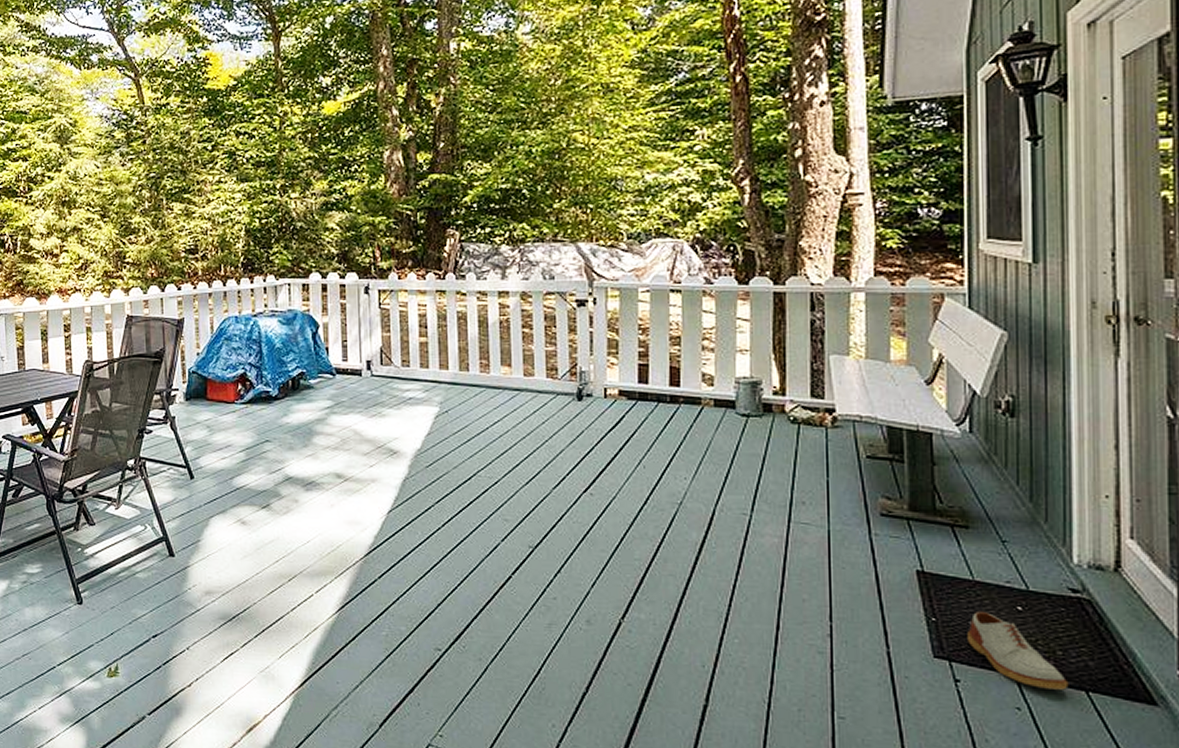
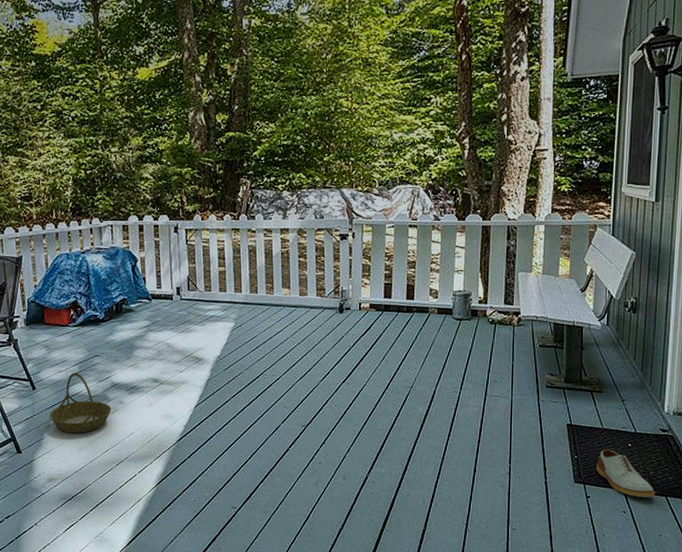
basket: none [209,460,284,537] -> present [50,372,112,434]

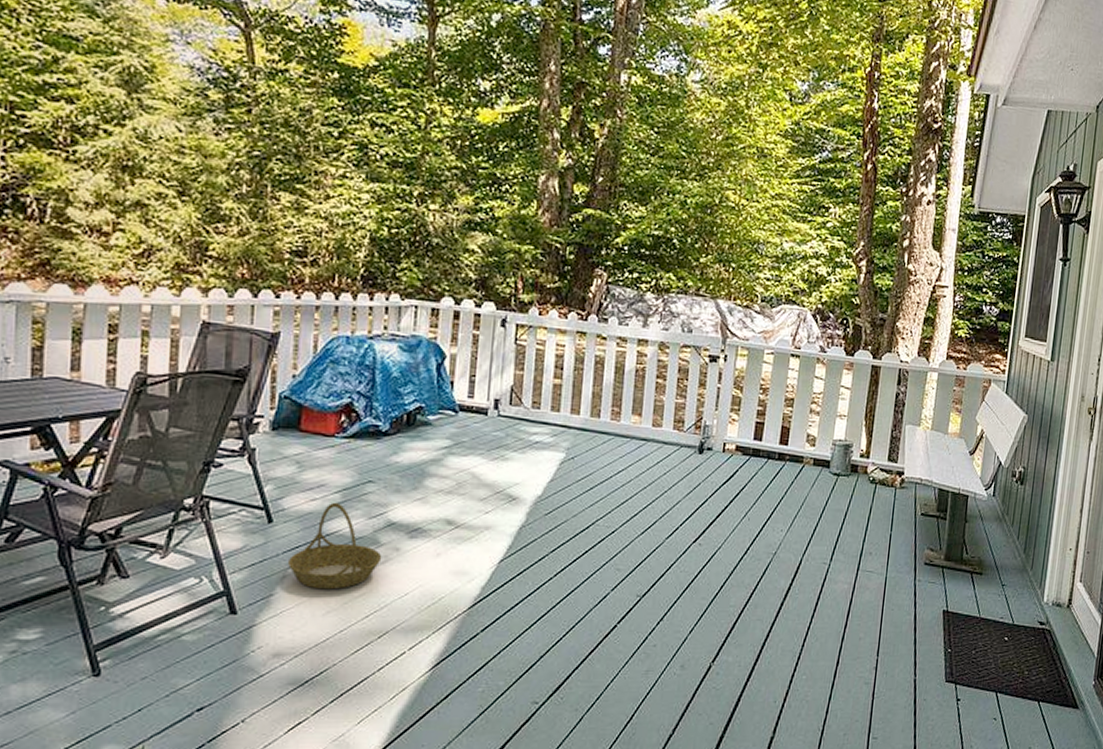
shoe: present [596,449,656,497] -> none [969,643,1029,702]

